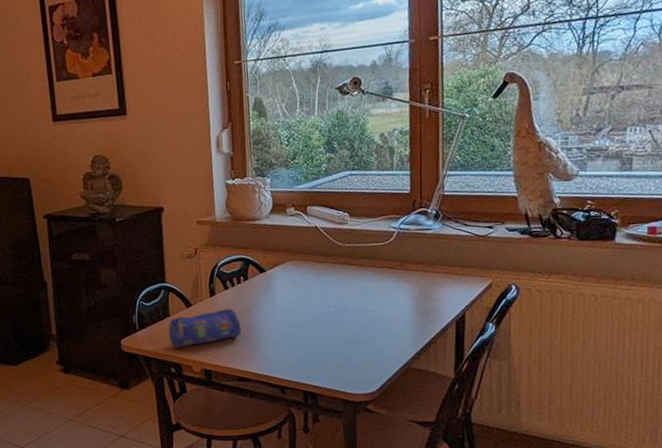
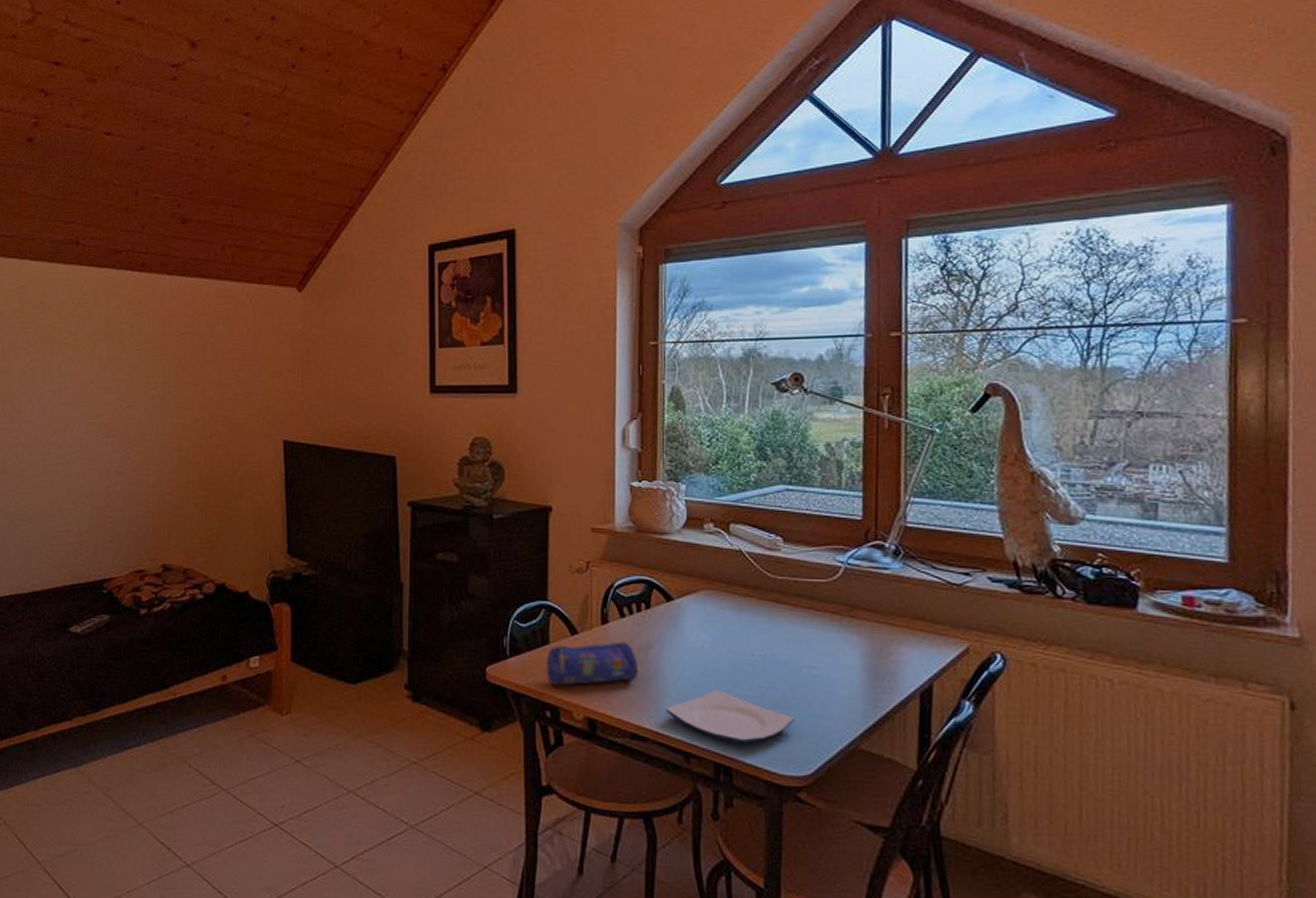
plate: none [264,337,363,375] -> present [666,690,795,744]

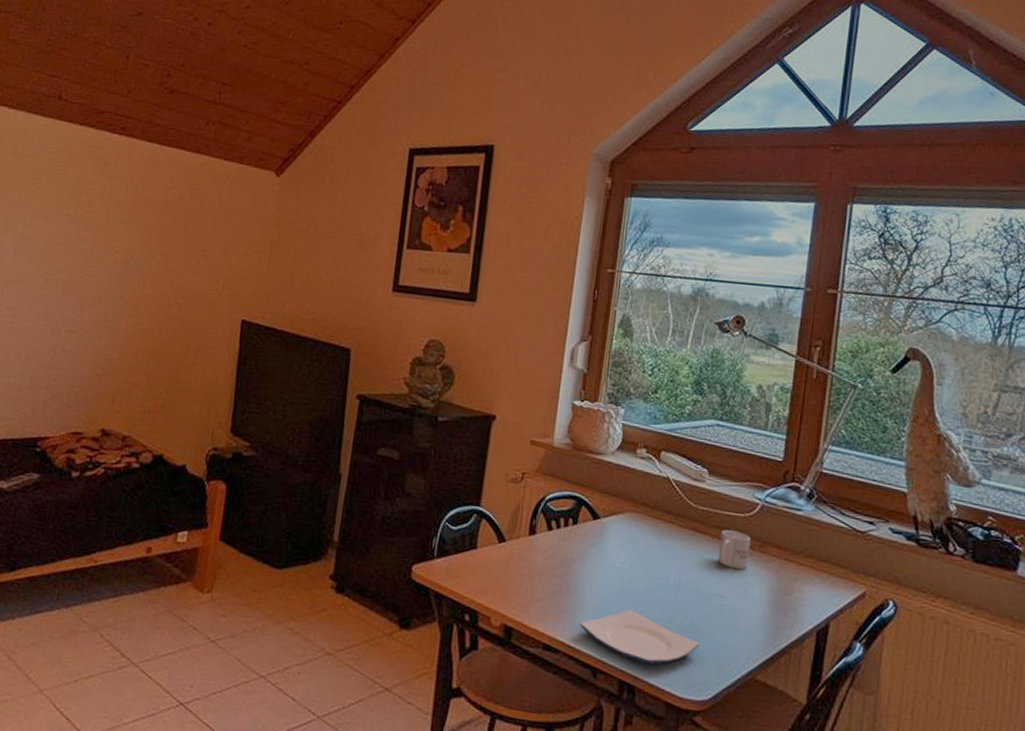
pencil case: present [546,641,638,686] -> none [470,551,559,594]
mug: none [803,598,838,637] -> present [717,530,751,570]

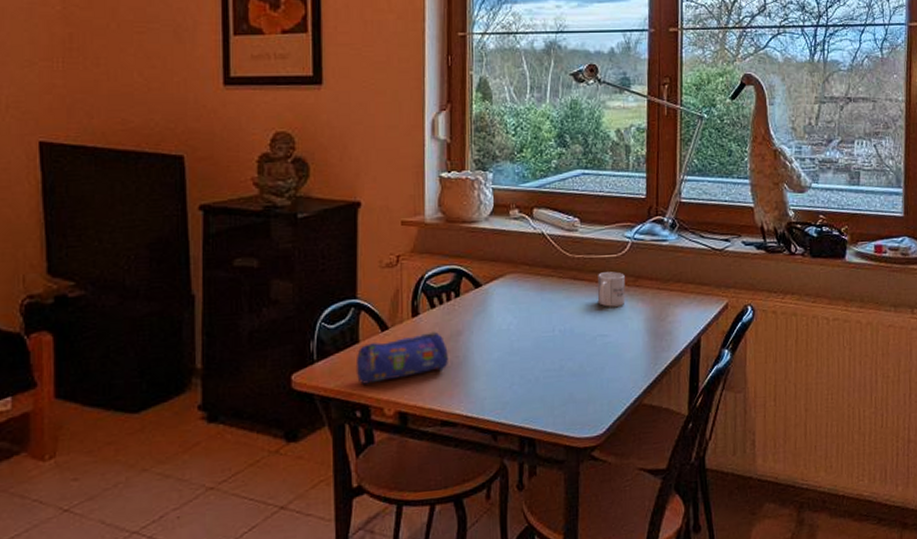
pencil case: none [470,551,559,594] -> present [355,331,448,384]
plate: present [580,610,700,666] -> none [475,367,590,416]

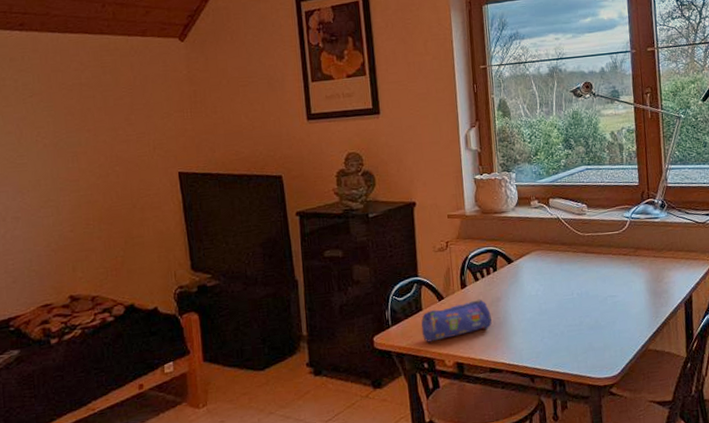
mug: present [597,272,625,307] -> none [605,245,629,274]

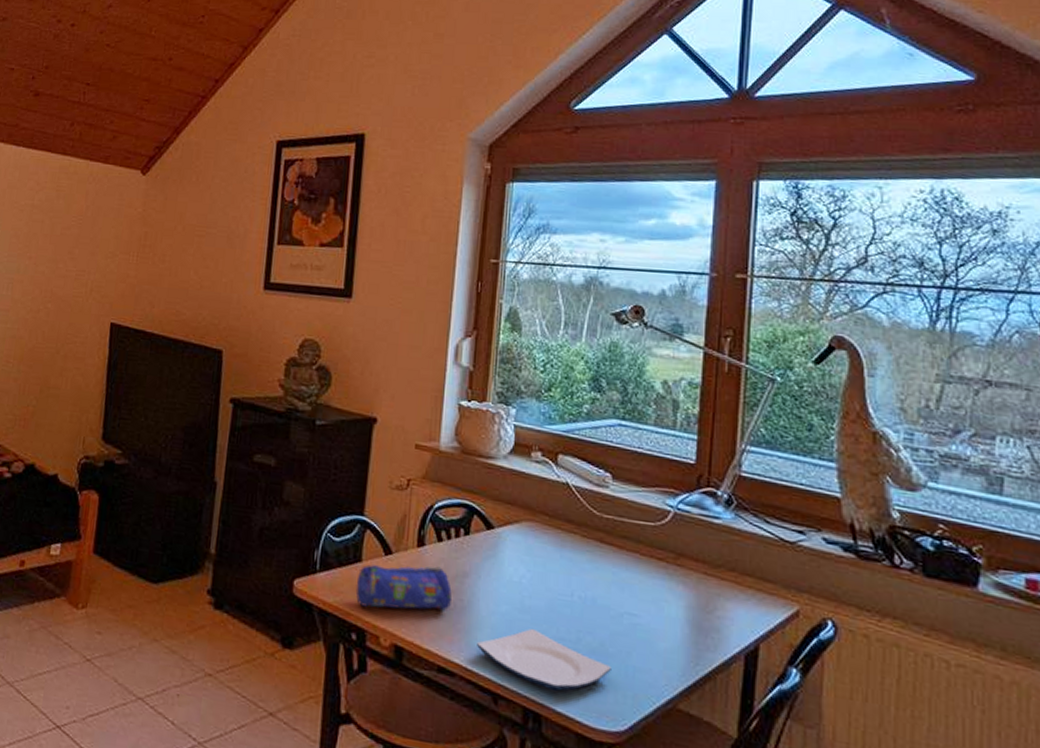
plate: none [514,324,605,362] -> present [477,629,612,692]

